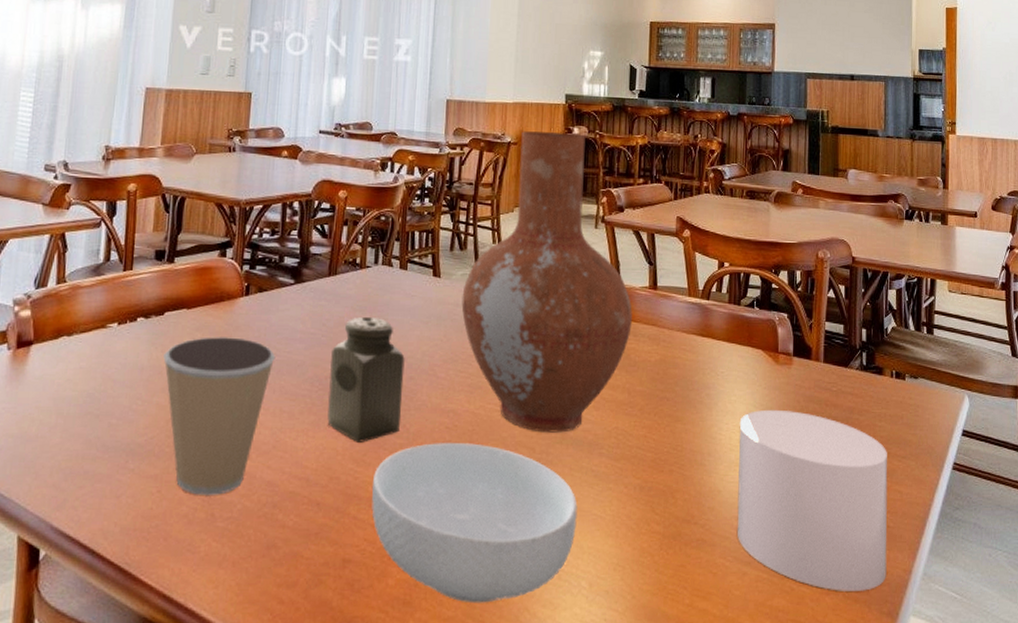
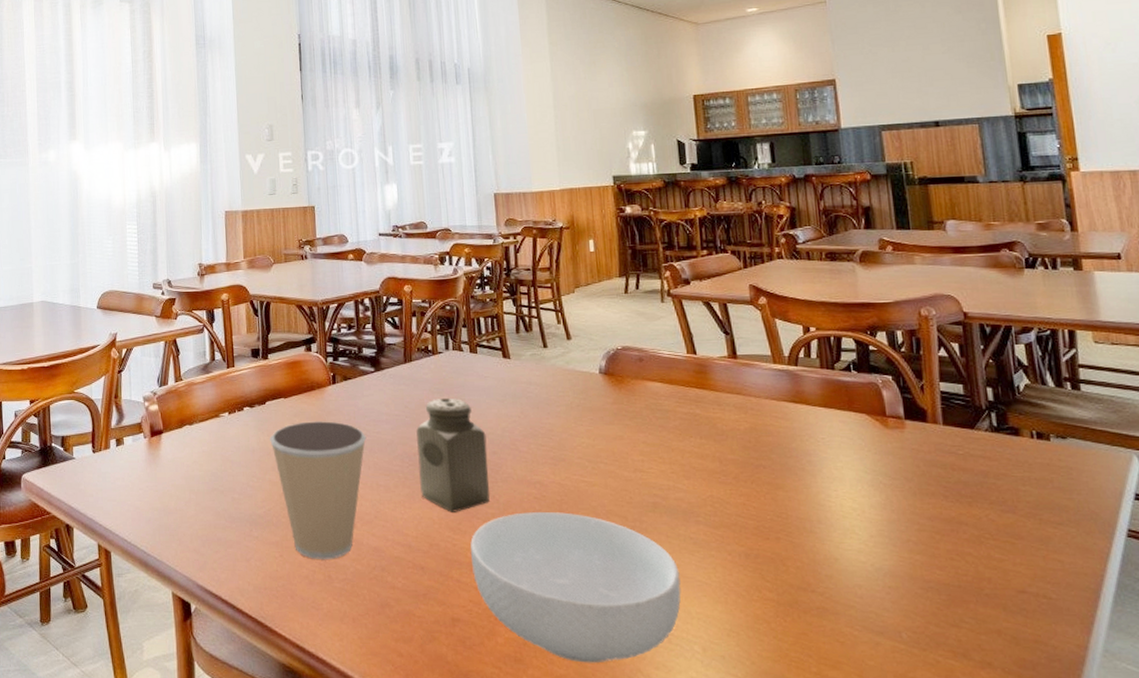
vase: present [461,131,632,433] -> none [533,213,714,502]
mug: present [737,409,888,591] -> none [850,475,1055,666]

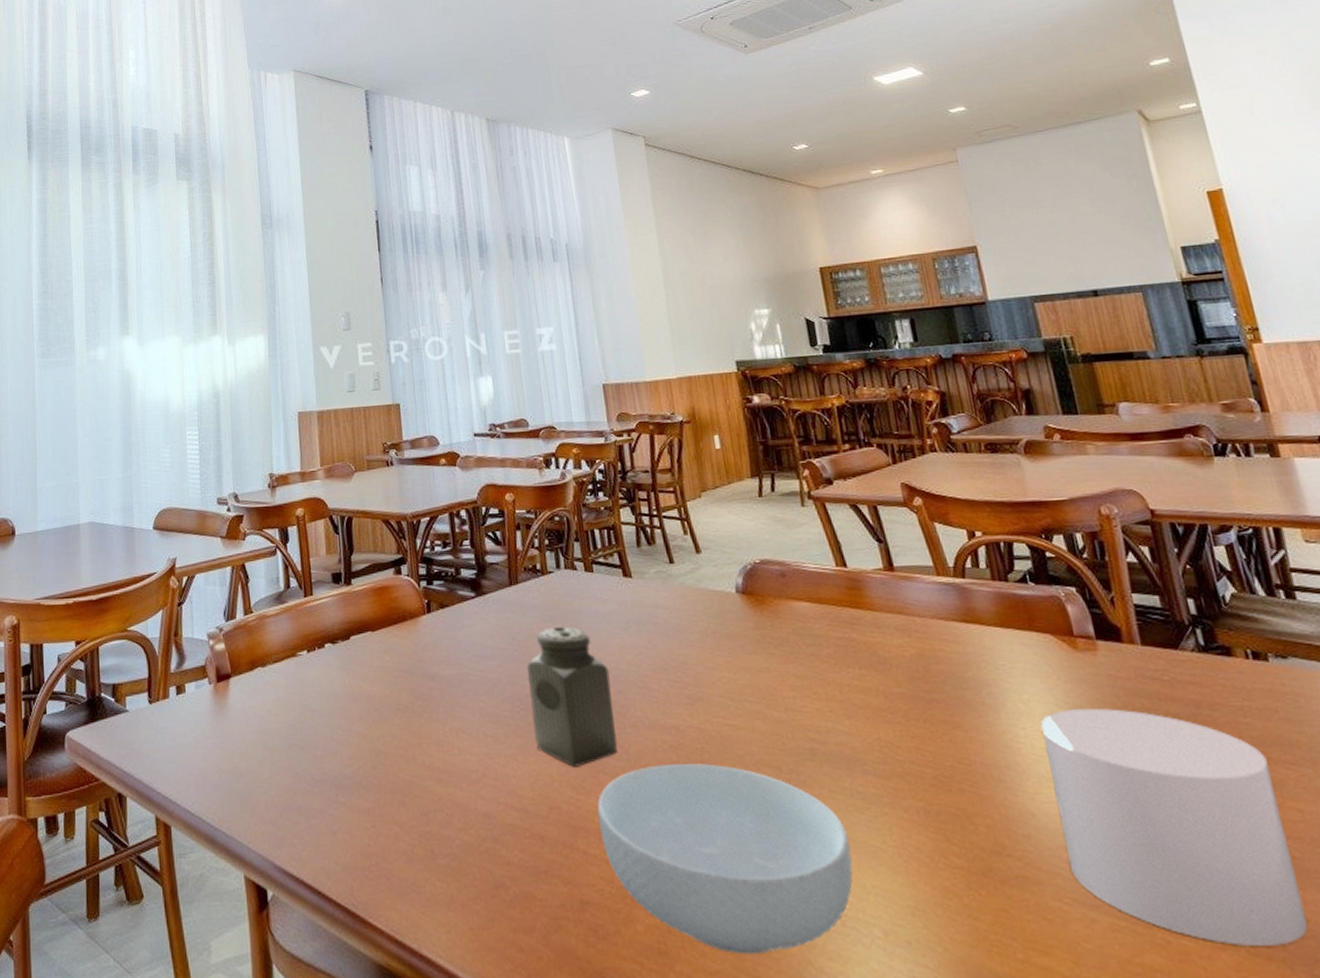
coffee cup: present [270,421,367,559] -> none [356,658,470,830]
mug: none [850,475,1055,666] -> present [1040,708,1308,946]

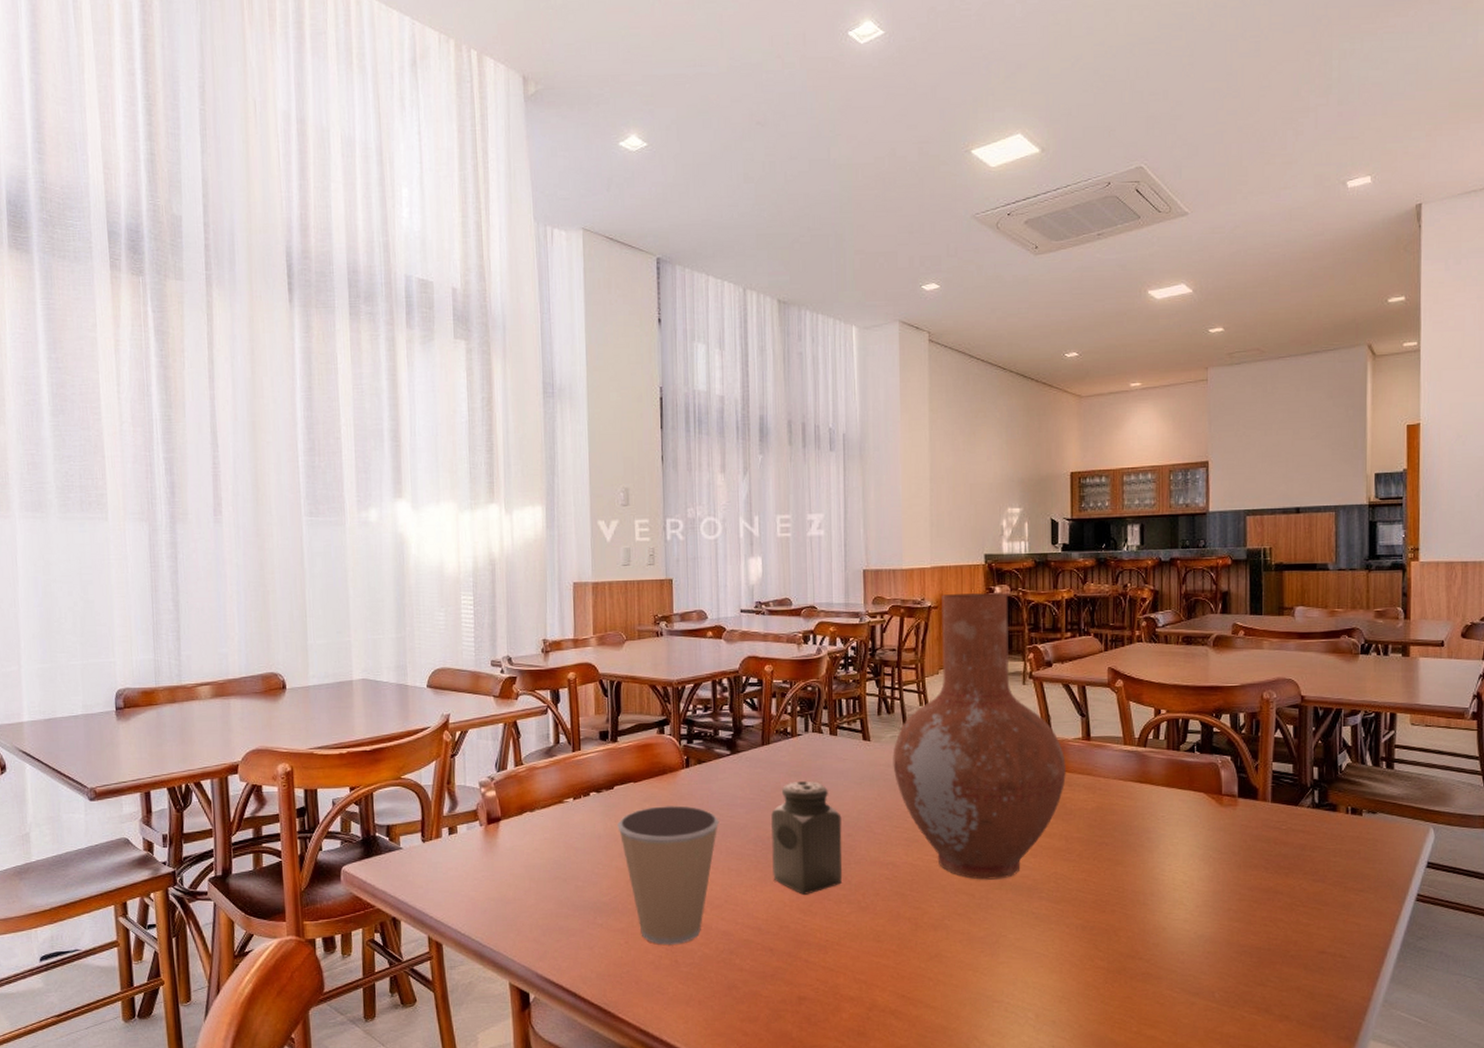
coffee cup: none [356,658,470,830] -> present [617,805,720,945]
cereal bowl: present [597,763,853,955] -> none [820,892,1020,1033]
vase: none [659,403,872,748] -> present [893,593,1066,880]
mug: present [1040,708,1308,946] -> none [1182,849,1344,1018]

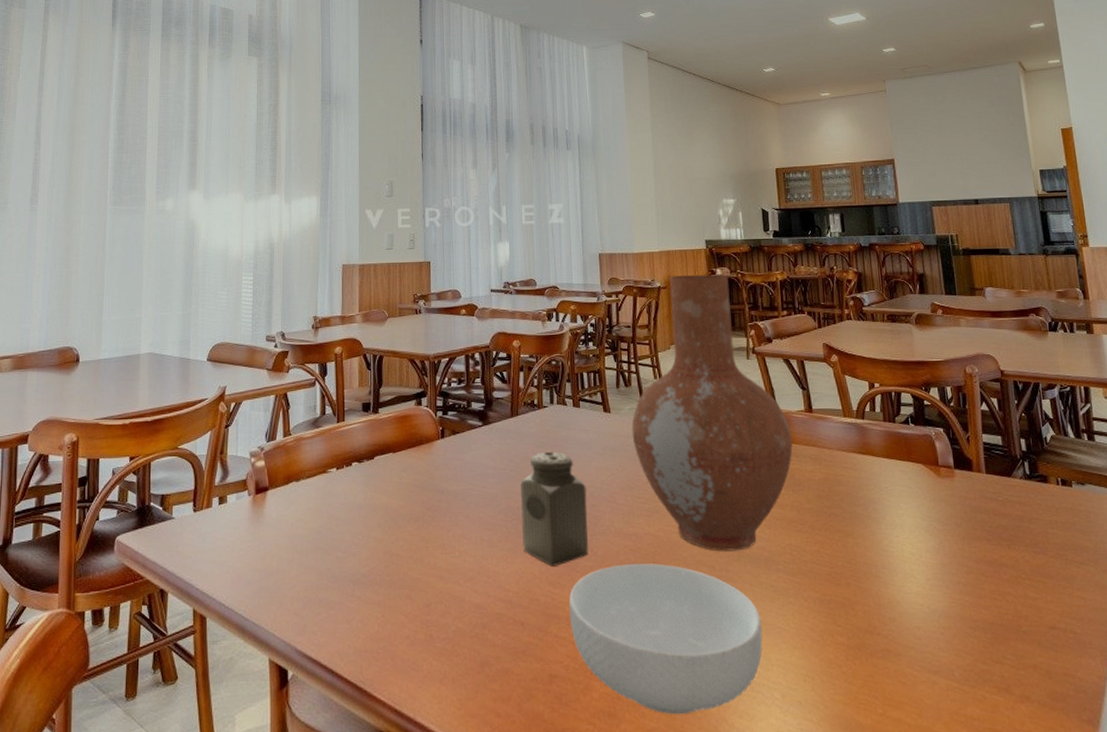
coffee cup: present [617,805,720,945] -> none [377,476,472,618]
cereal bowl: none [820,892,1020,1033] -> present [568,563,763,715]

